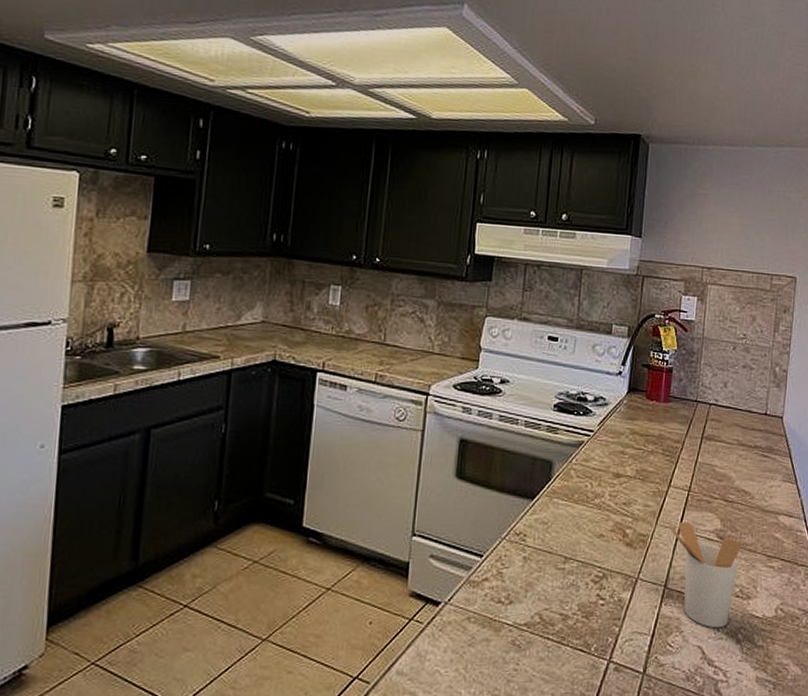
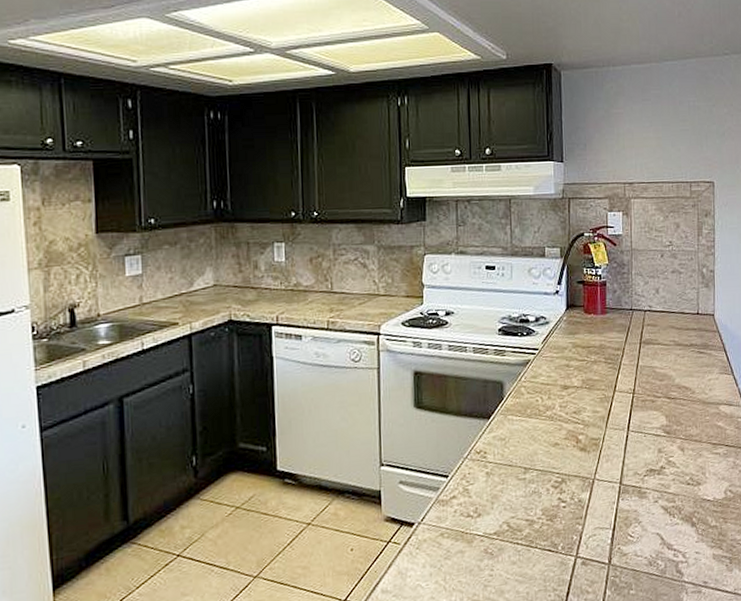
utensil holder: present [669,521,741,629] -> none [618,421,687,516]

